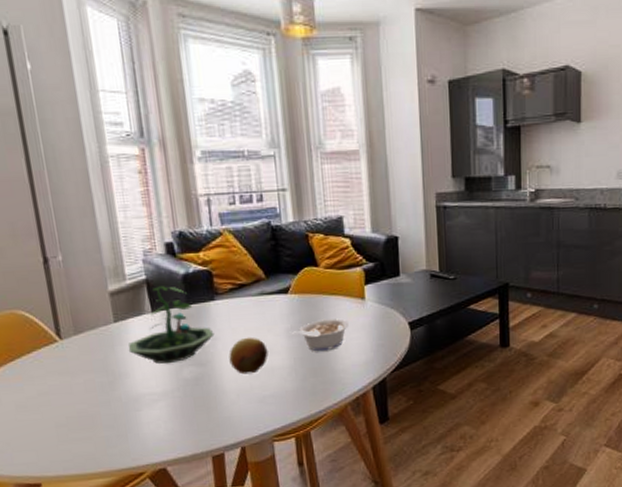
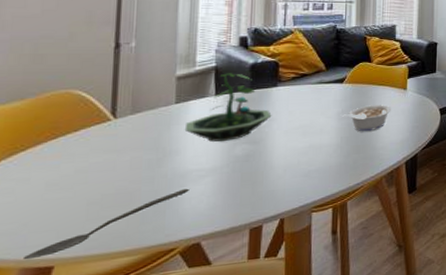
spoon: none [14,413,145,477] -> present [24,188,189,260]
fruit: present [229,337,268,375] -> none [282,118,319,152]

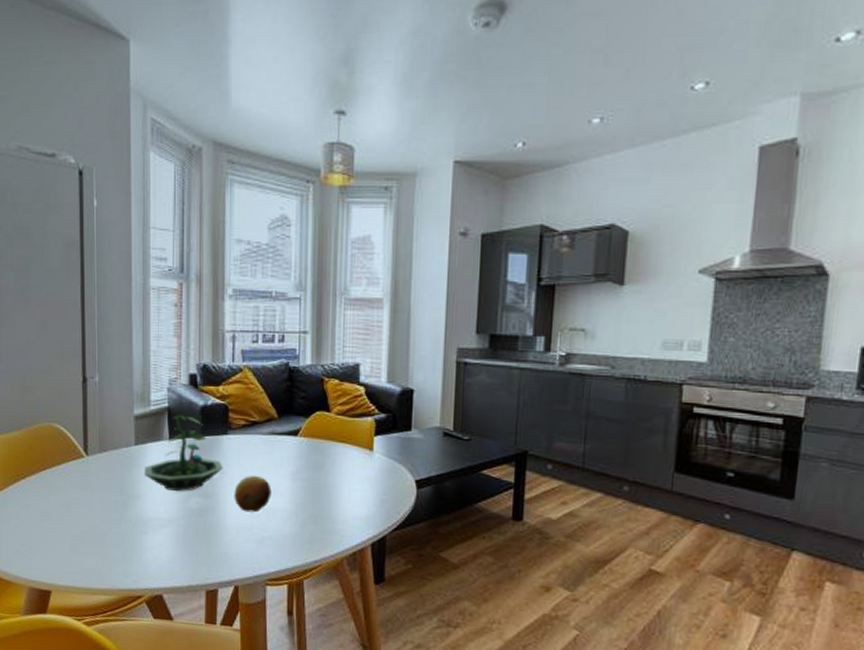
spoon: present [24,188,189,260] -> none [31,536,151,581]
fruit: none [282,118,319,152] -> present [234,475,272,513]
legume: present [340,105,391,132] -> none [294,466,354,499]

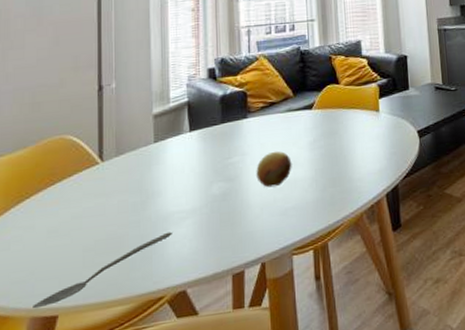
spoon: none [31,536,151,581] -> present [33,232,172,309]
terrarium: present [144,415,223,492] -> none [164,107,244,181]

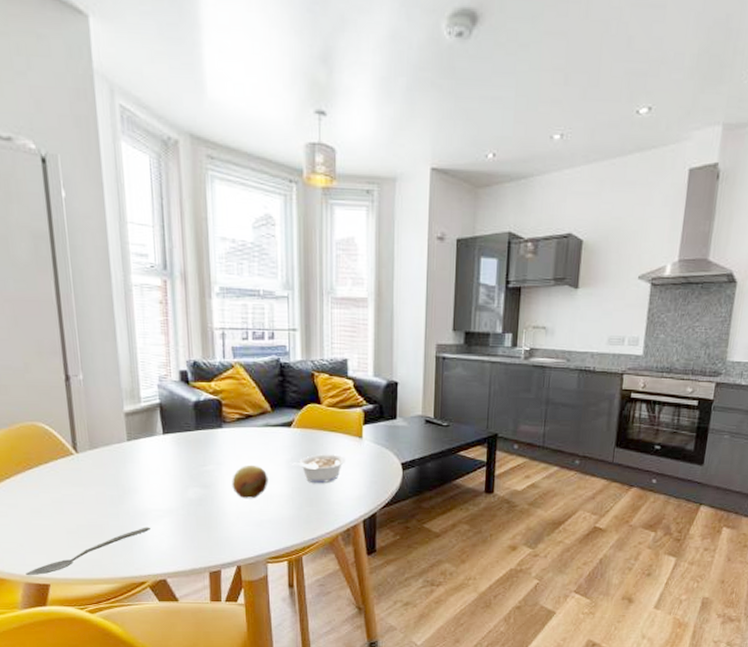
legume: none [312,130,365,162] -> present [290,454,345,484]

